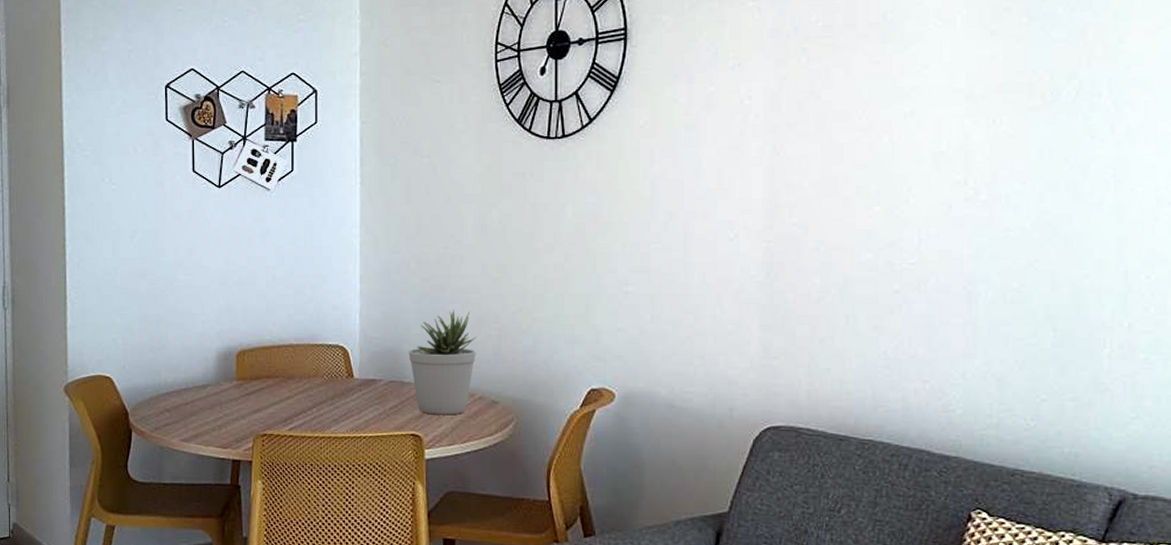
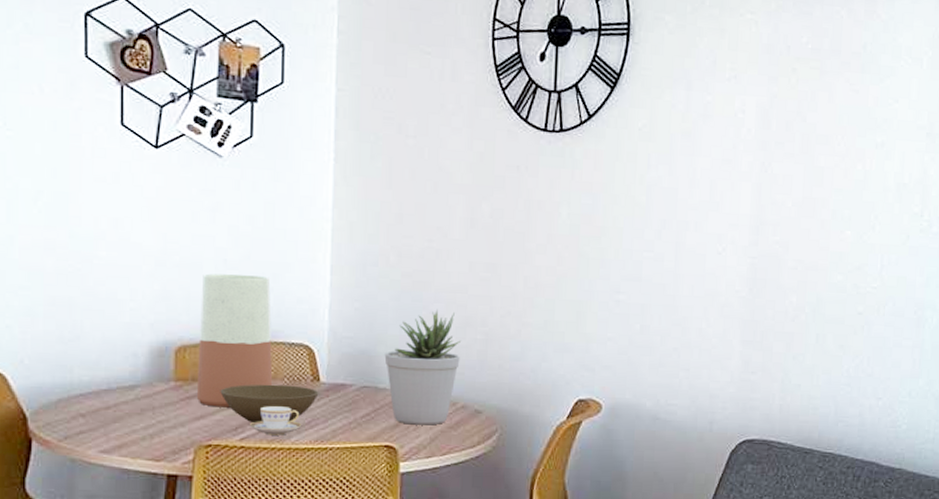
vase: none [254,288,315,402] -> present [197,273,273,408]
bowl: none [272,381,353,415] -> present [220,384,319,423]
teacup: none [297,399,339,426] -> present [250,405,301,436]

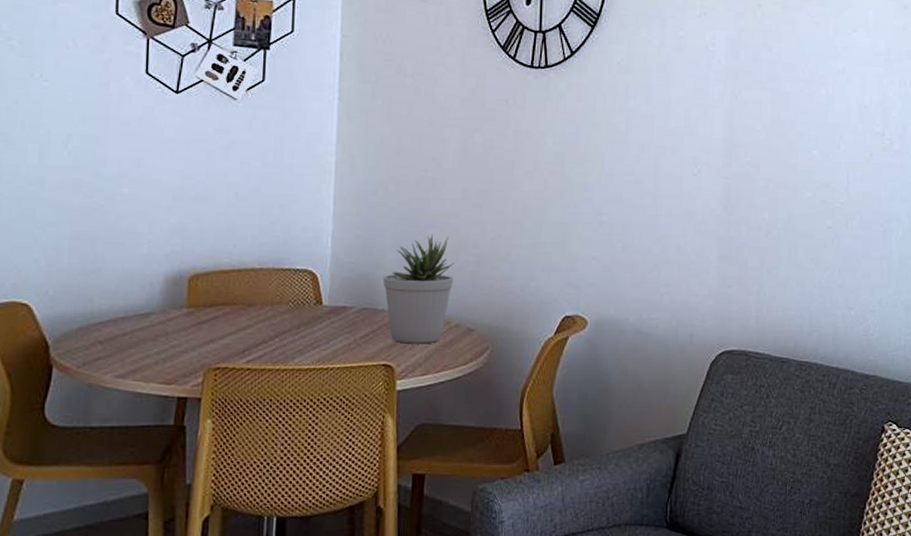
vase: present [197,273,273,408] -> none [208,206,279,332]
bowl: present [220,384,319,423] -> none [229,308,321,345]
teacup: present [250,405,301,436] -> none [256,328,304,357]

